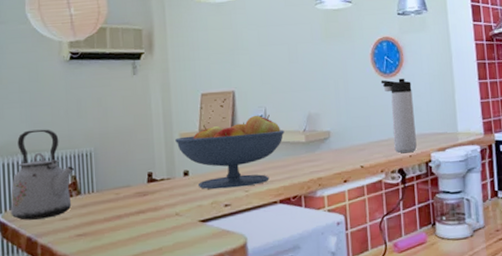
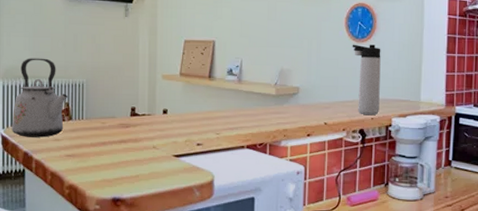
fruit bowl: present [175,114,284,190] -> none [158,65,257,130]

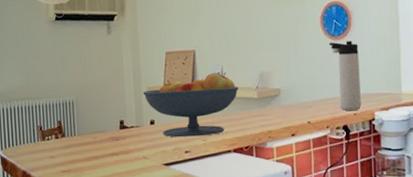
kettle: present [12,58,68,138] -> none [9,80,60,157]
fruit bowl: none [158,65,257,130] -> present [143,71,239,137]

